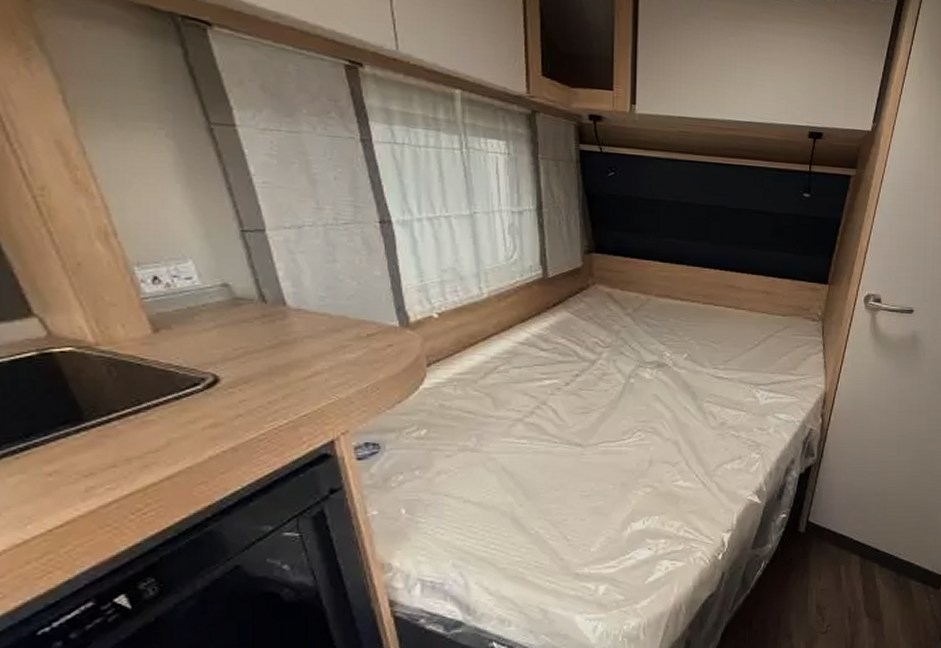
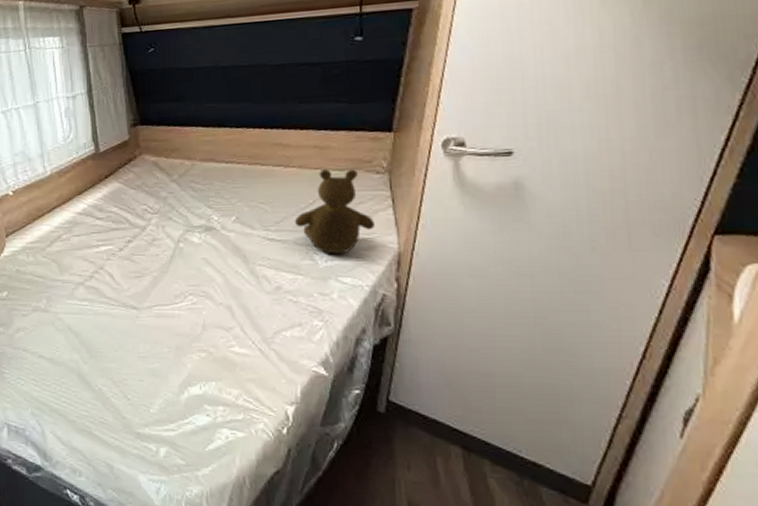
teddy bear: none [742,313,808,393] -> present [295,169,375,254]

